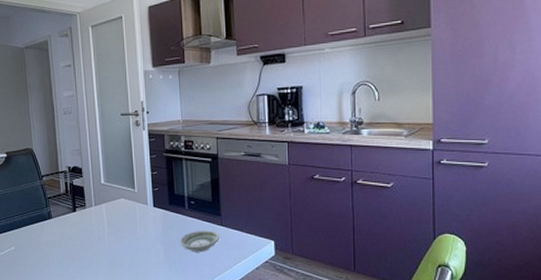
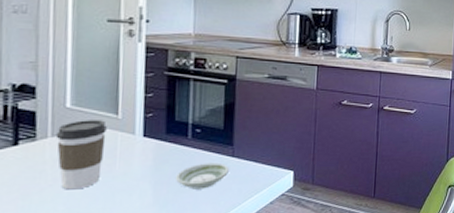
coffee cup: none [97,193,129,247] -> present [55,120,107,190]

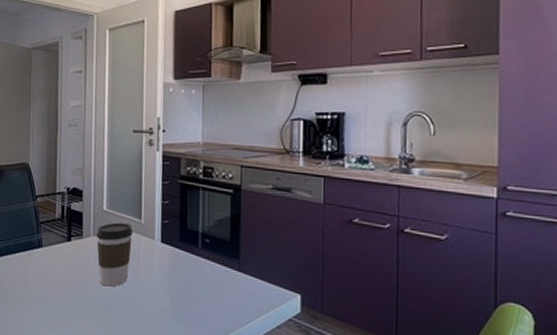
saucer: present [176,162,229,190] -> none [189,274,236,302]

